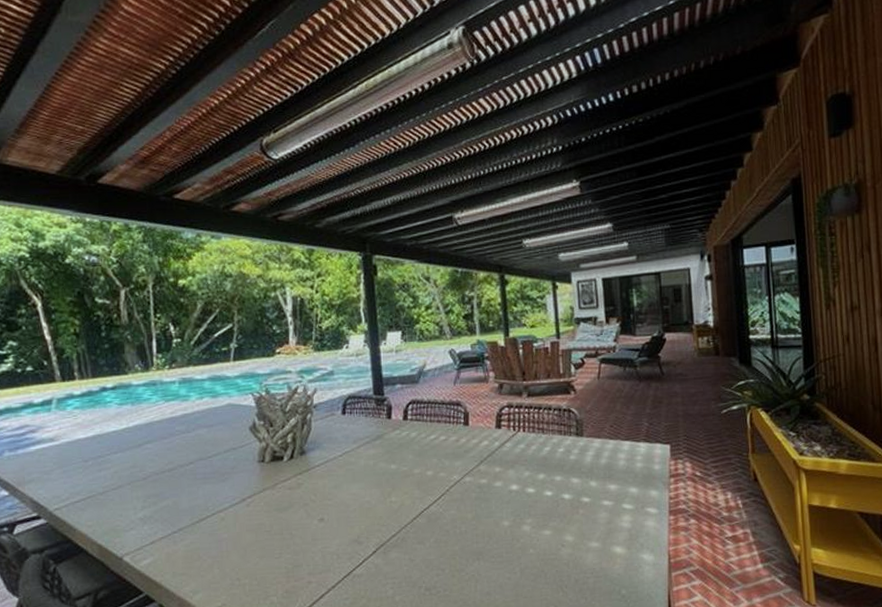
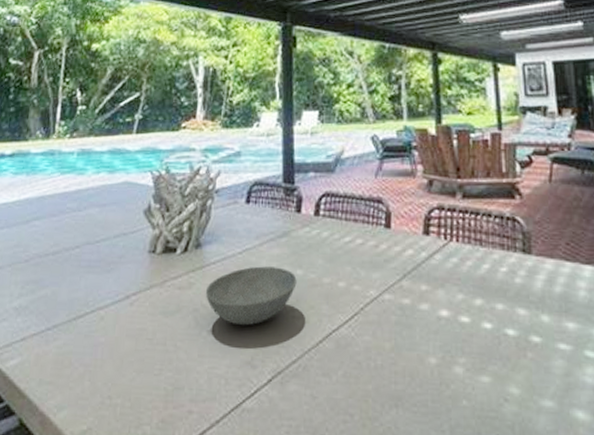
bowl: none [313,464,392,513] -> present [205,266,297,326]

